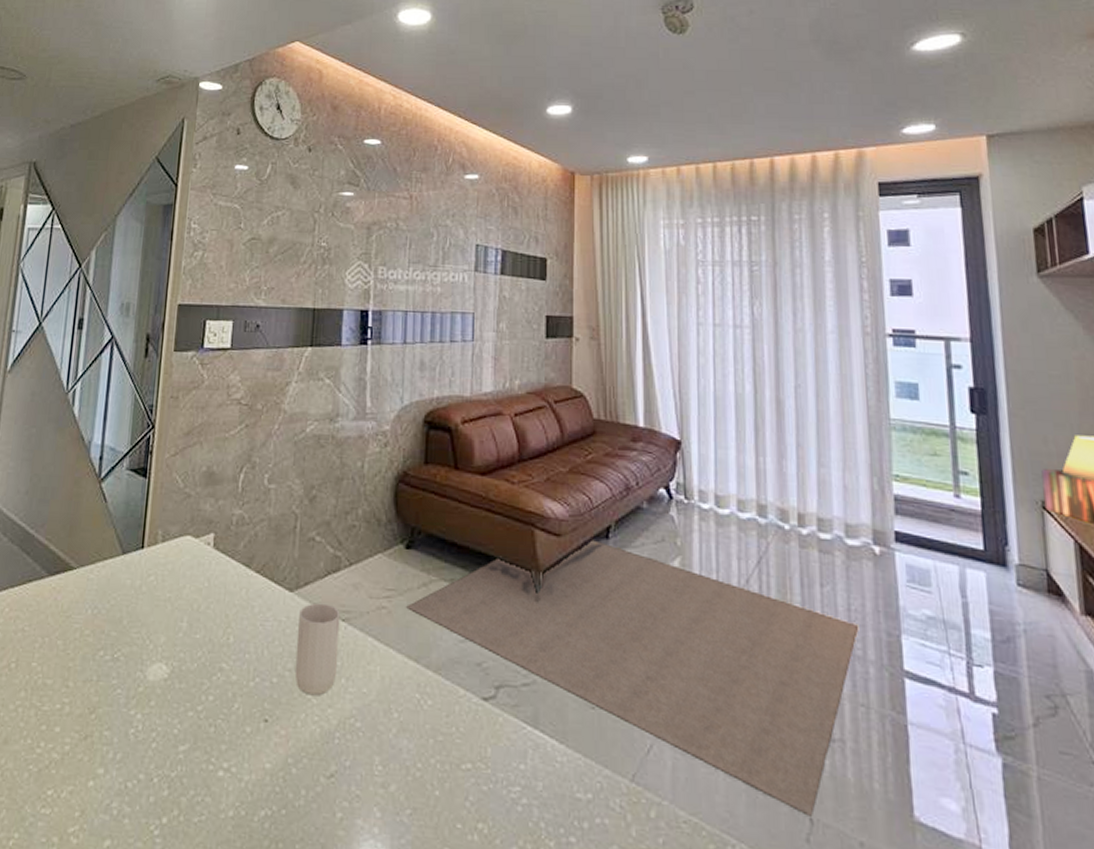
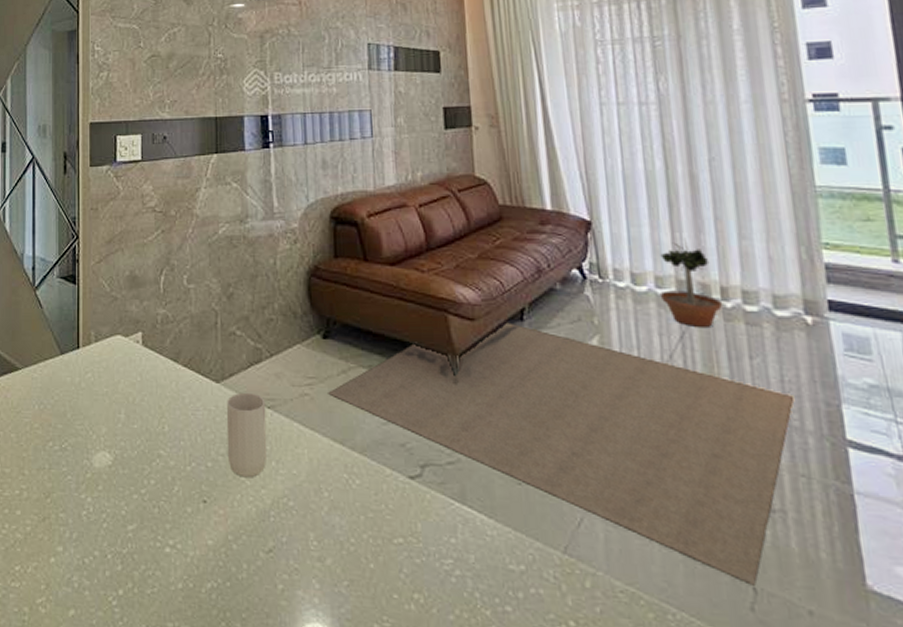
potted tree: none [741,464,799,553] -> present [659,239,723,327]

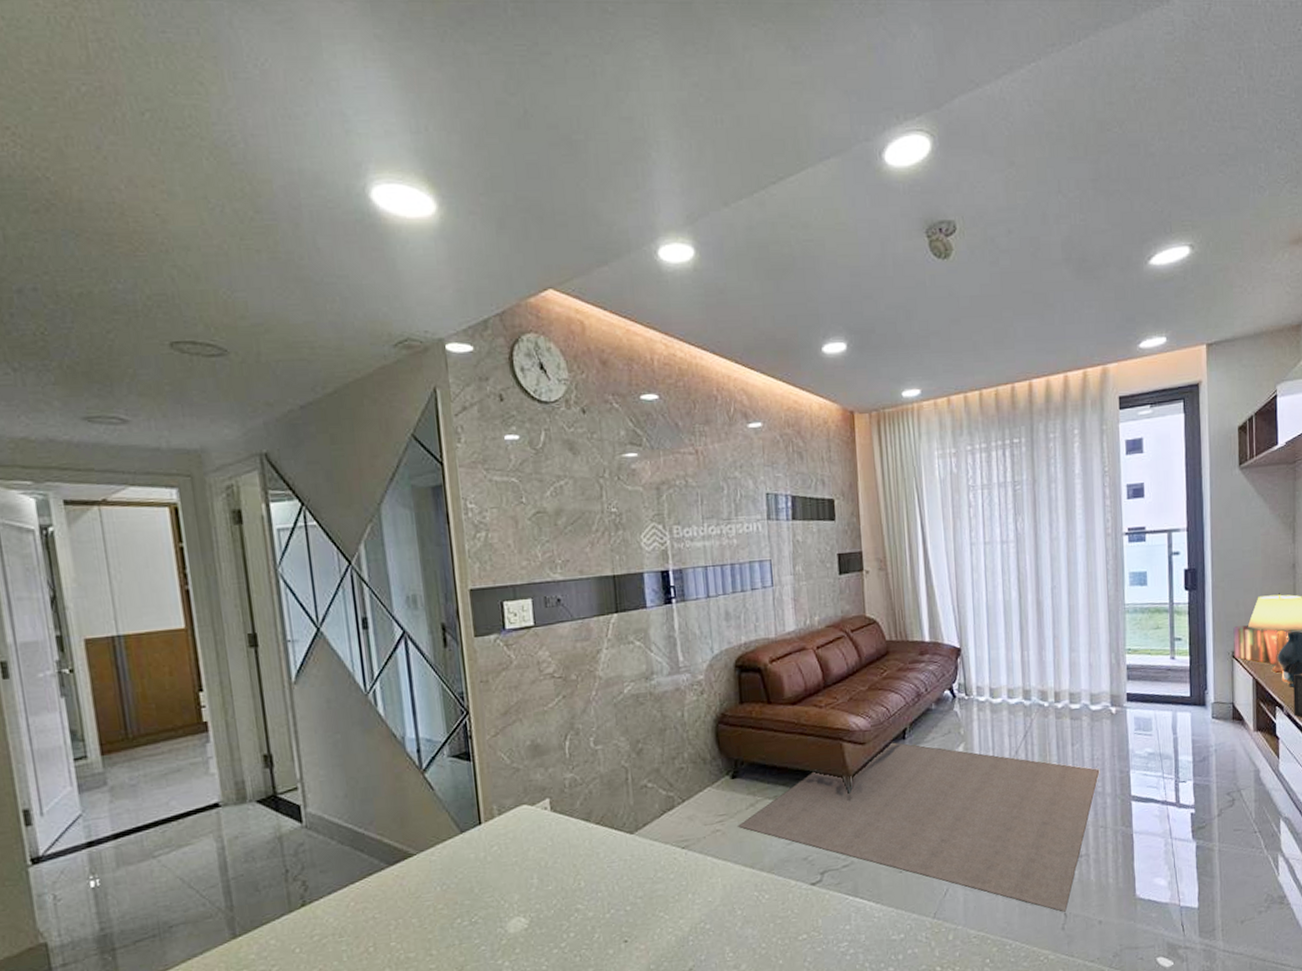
cup: present [226,392,268,478] -> none [642,837,684,914]
potted tree: present [659,239,723,327] -> none [1010,656,1056,727]

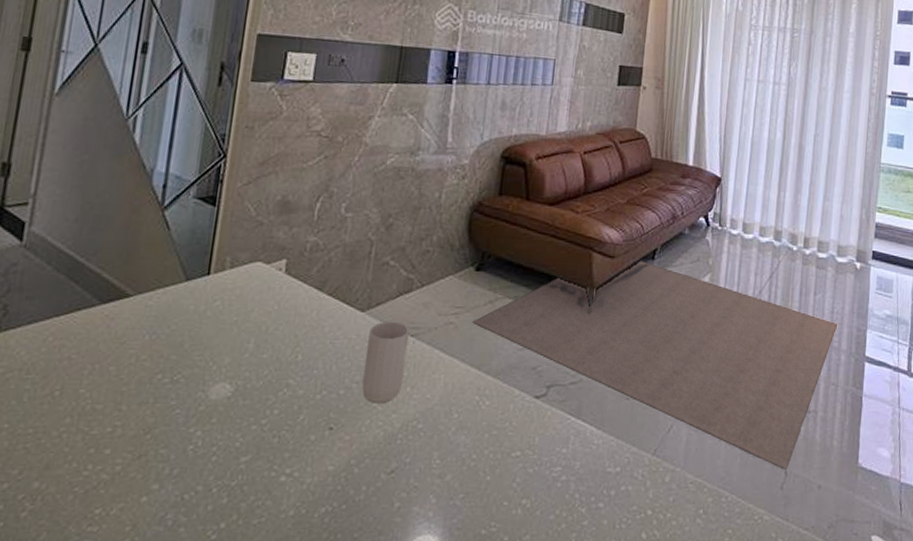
cup: none [642,837,684,914] -> present [361,321,410,404]

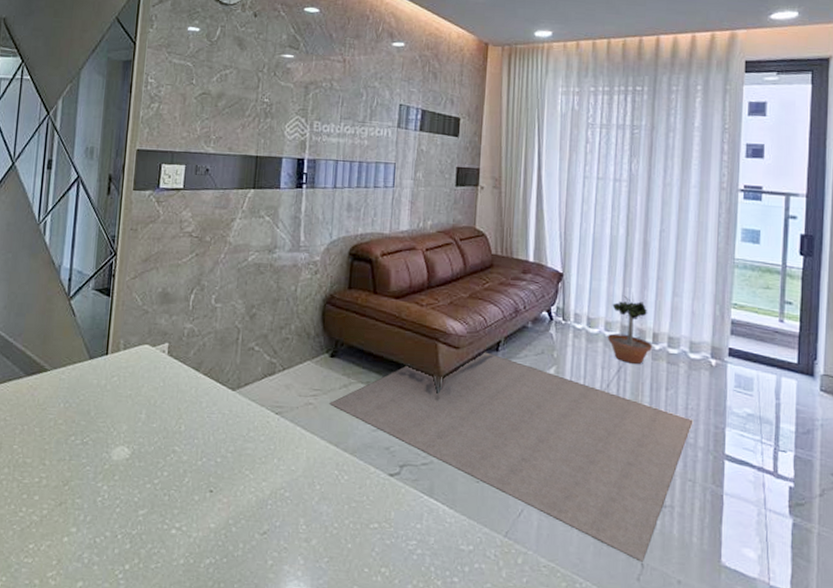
cup: present [361,321,410,404] -> none [235,399,274,473]
potted tree: none [761,198,804,269] -> present [607,293,653,364]

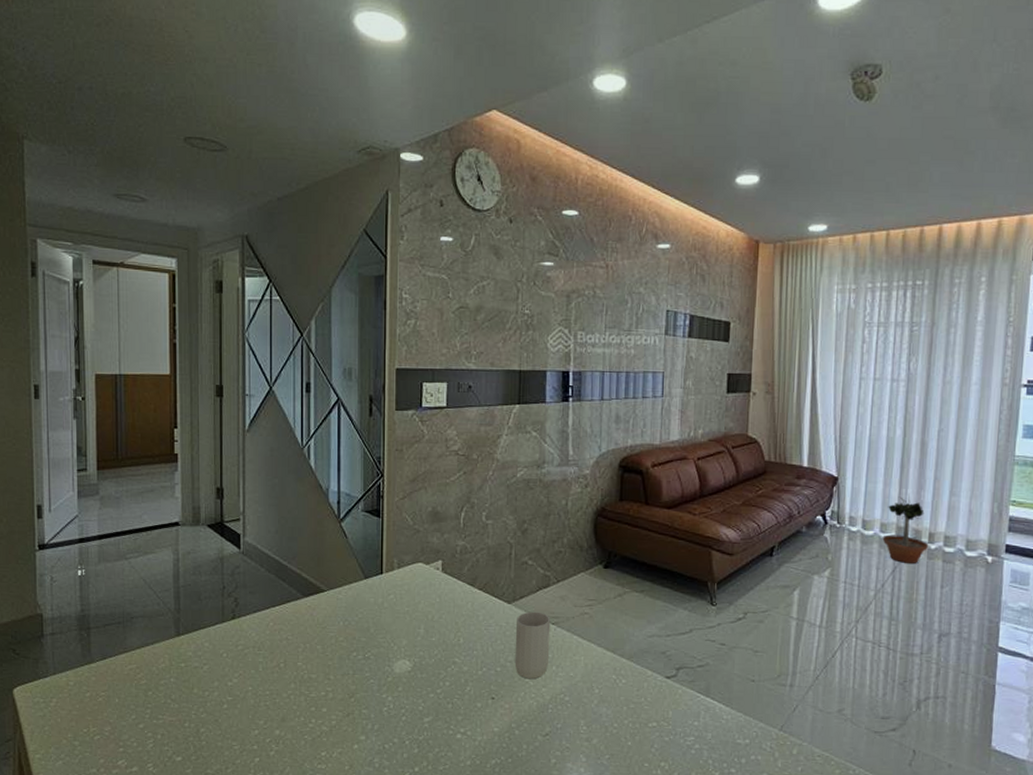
cup: none [235,399,274,473] -> present [514,611,551,680]
area rug: present [329,350,692,562] -> none [605,556,967,749]

